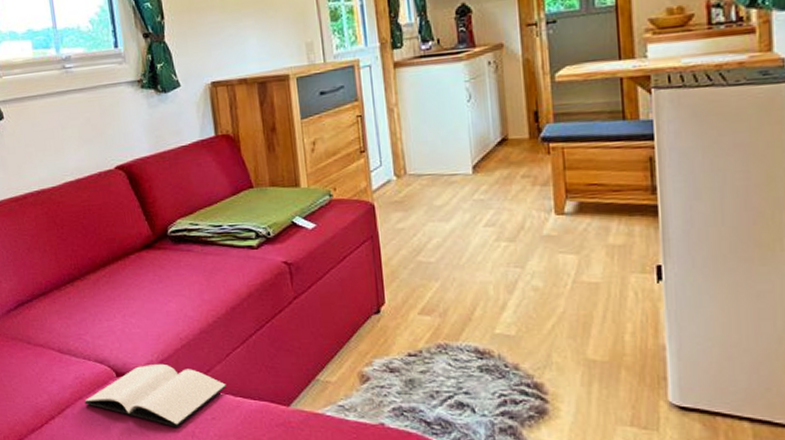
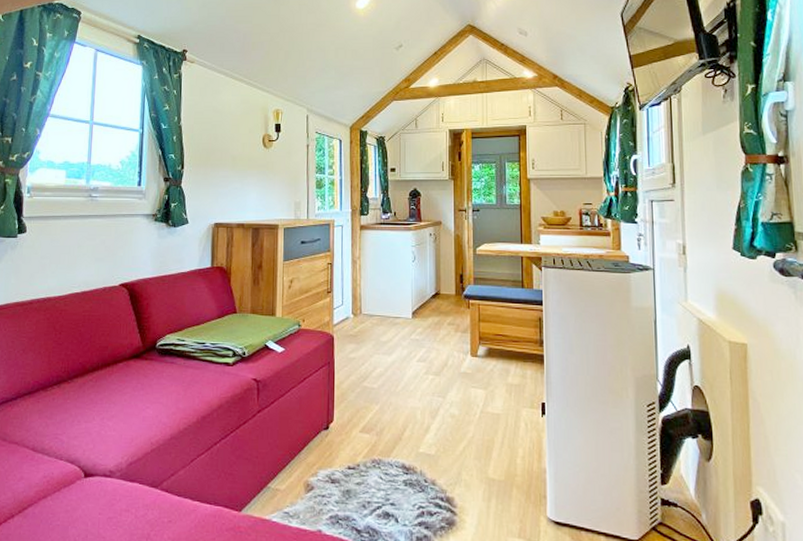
book: present [84,363,226,427] -> none [48,466,187,529]

